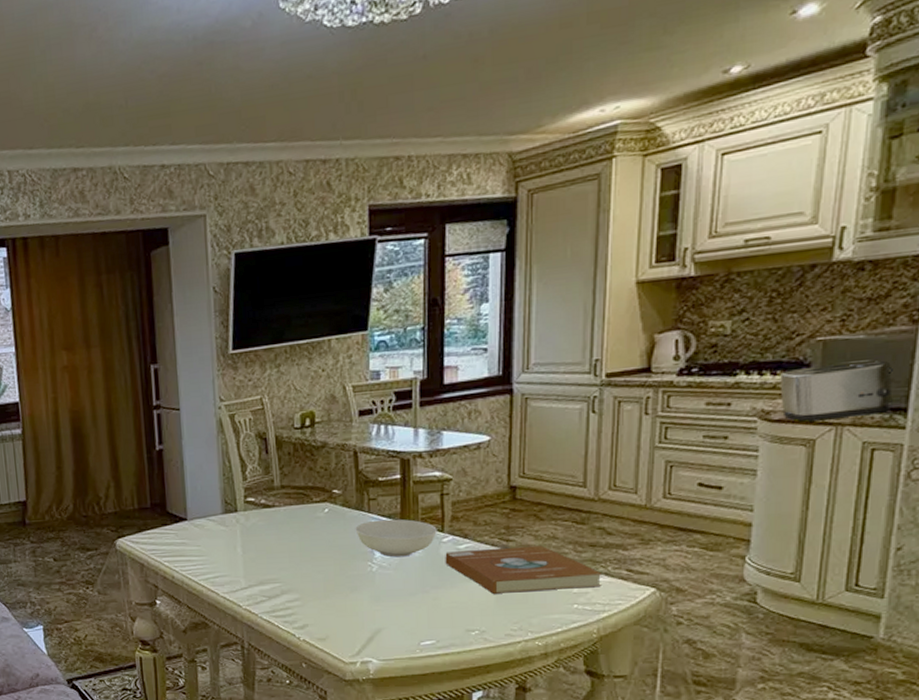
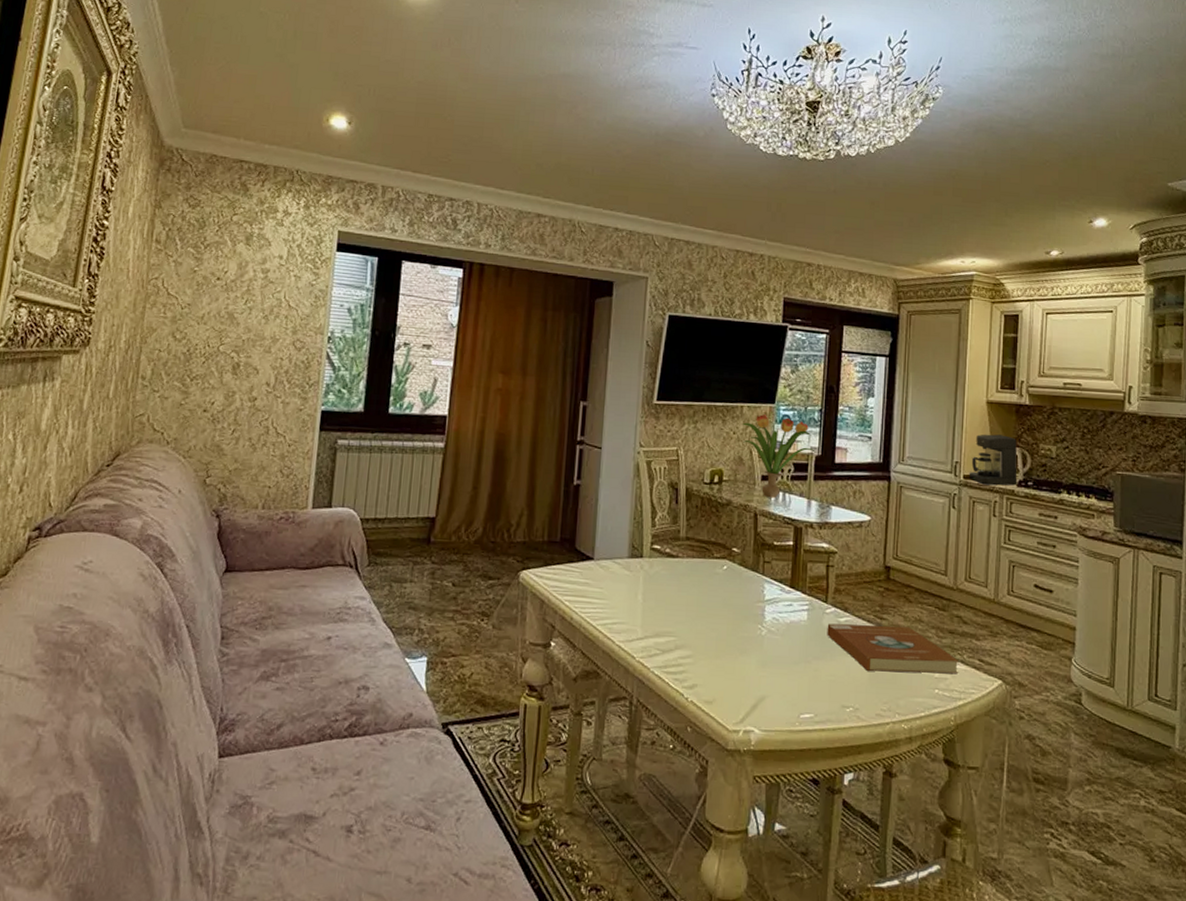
flower arrangement: none [332,343,418,433] -> present [743,414,814,498]
bowl: present [355,519,437,558] -> none [749,583,822,624]
coffee maker: none [614,318,678,381] -> present [970,434,1017,485]
toaster: present [780,360,893,422] -> none [1092,495,1171,544]

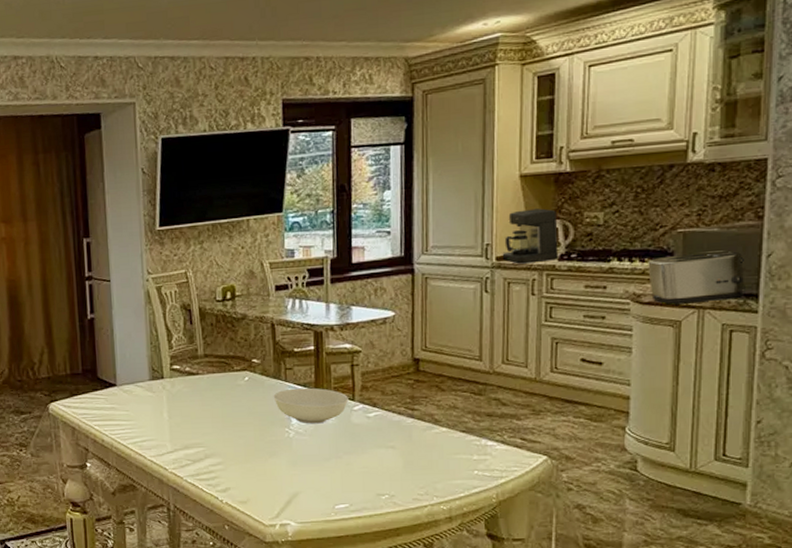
flower arrangement: present [743,414,814,498] -> none [251,224,329,307]
bowl: none [749,583,822,624] -> present [273,387,348,424]
book: present [827,623,959,675] -> none [356,414,500,460]
toaster: none [1092,495,1171,544] -> present [648,250,744,305]

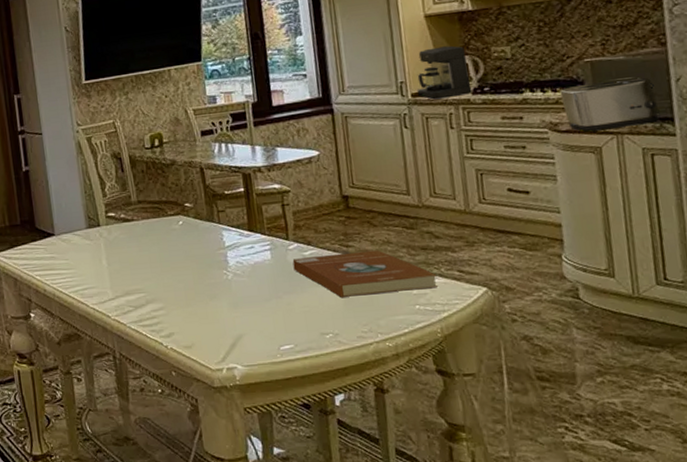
bowl: present [273,387,348,424] -> none [208,229,283,265]
book: none [356,414,500,460] -> present [292,250,439,297]

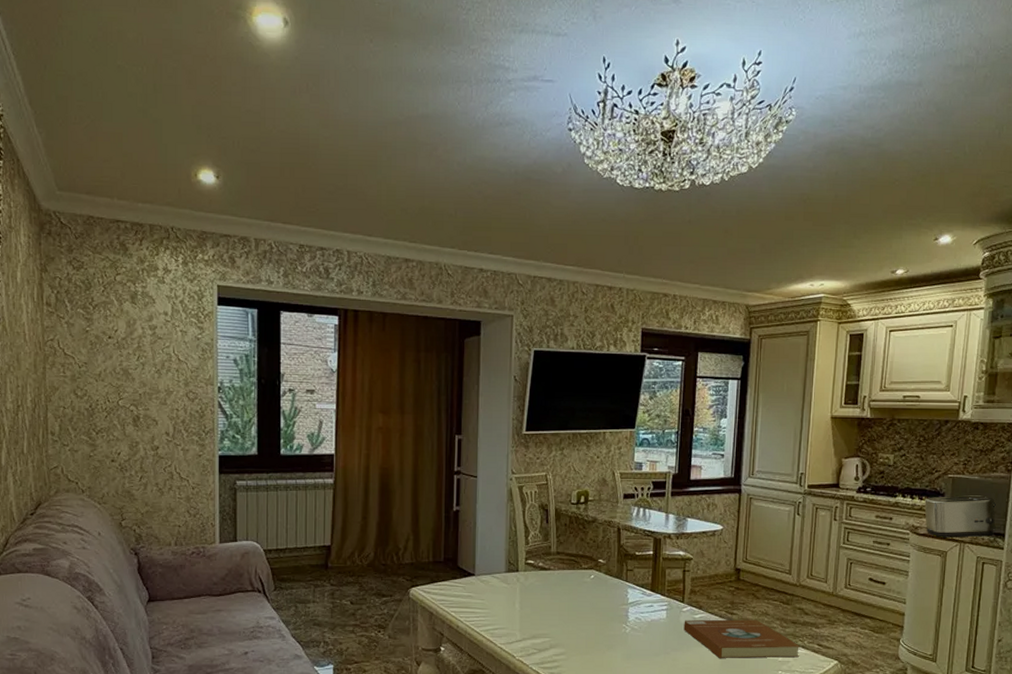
coffee maker: present [418,46,472,99] -> none [814,446,858,493]

